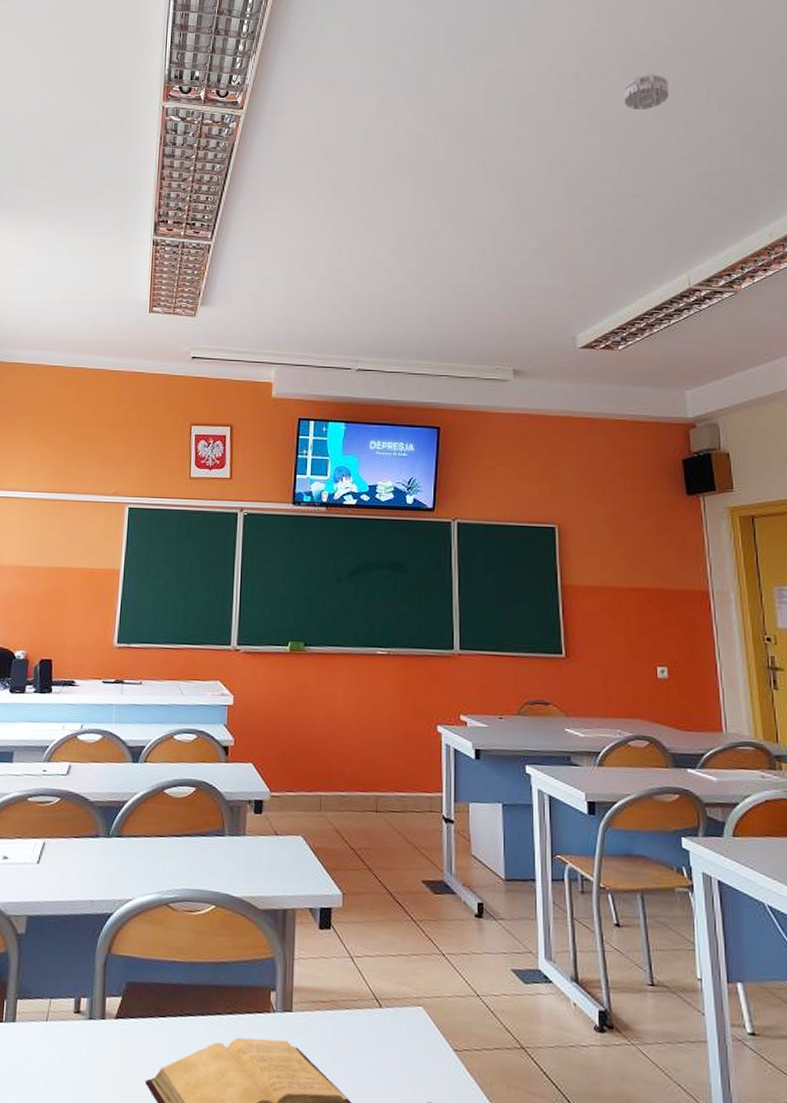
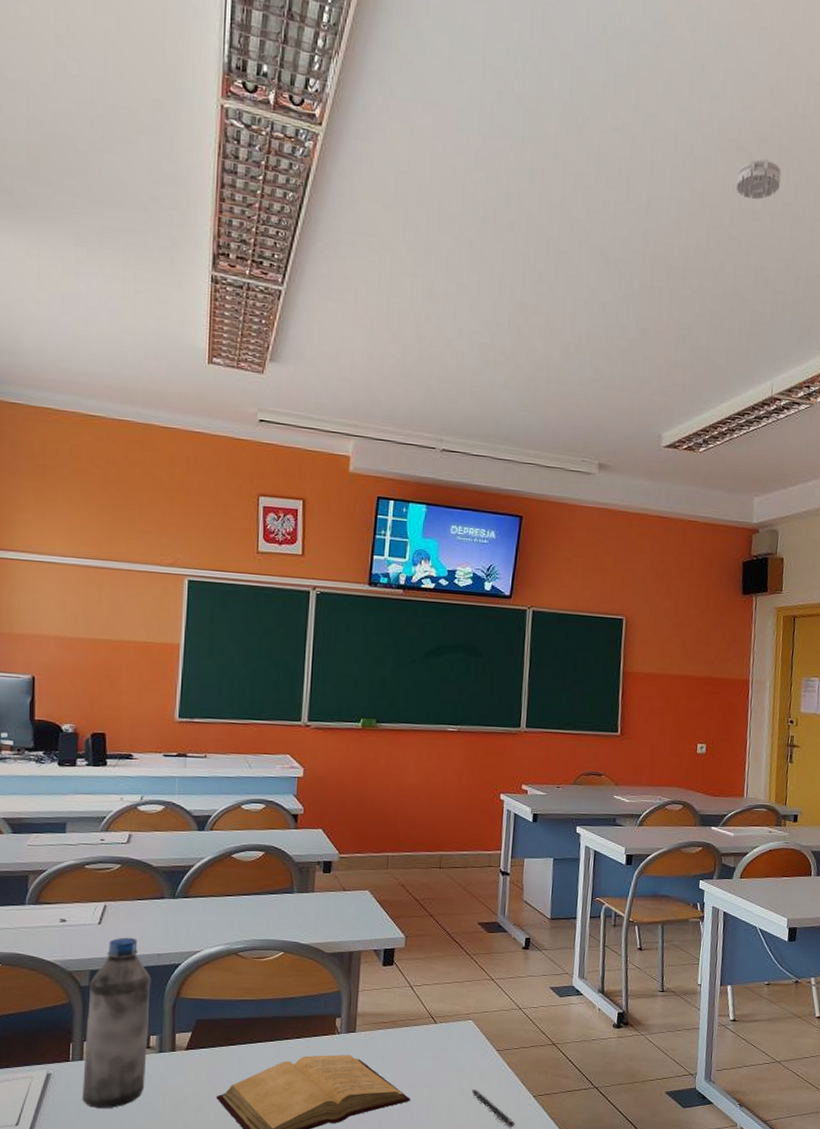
water bottle: none [13,879,84,1085] -> present [82,937,151,1109]

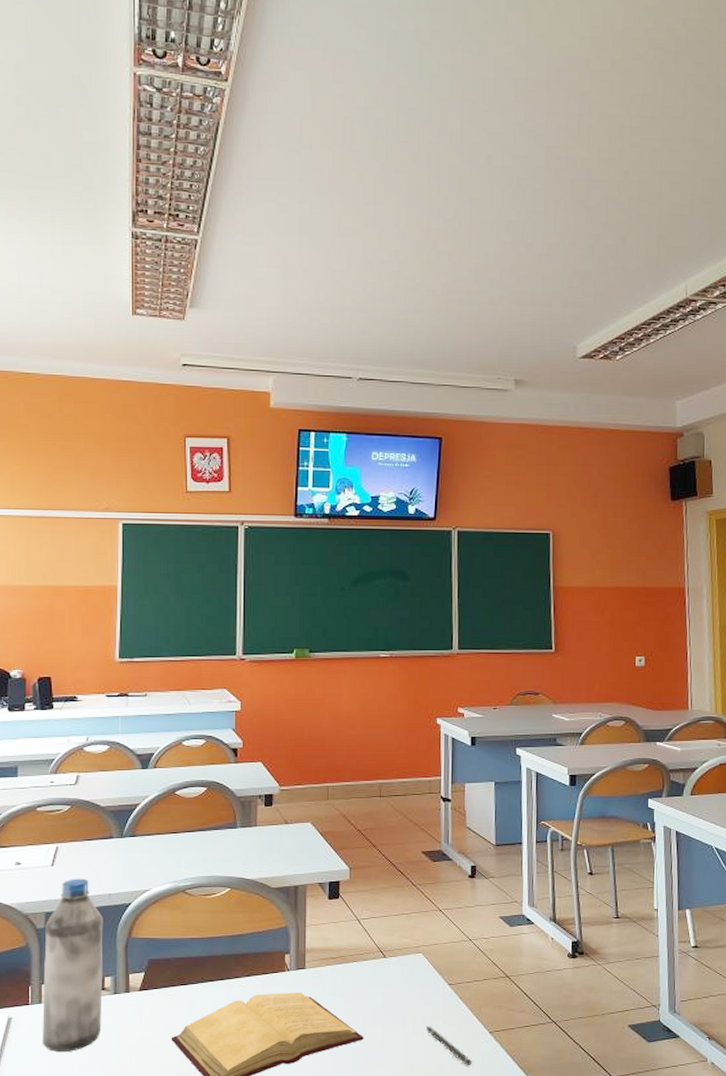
smoke detector: present [735,159,781,200] -> none [634,65,679,106]

